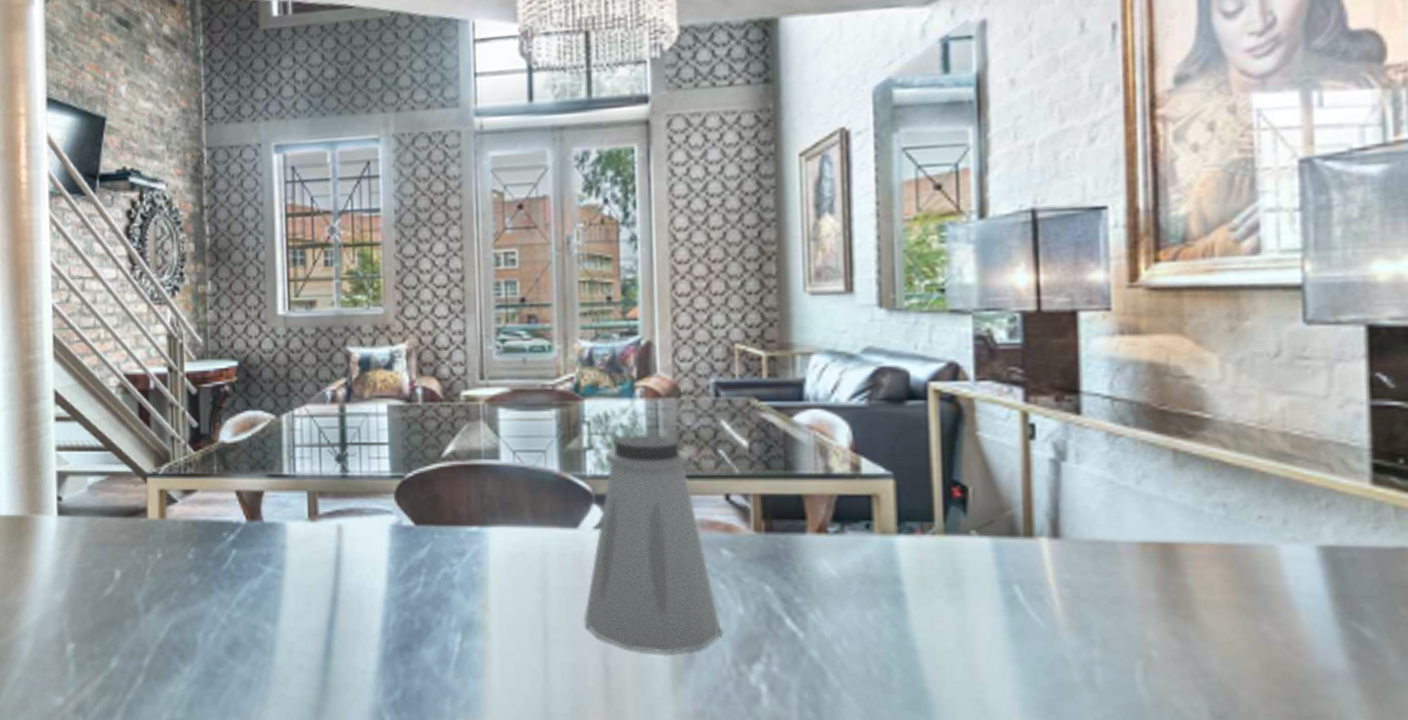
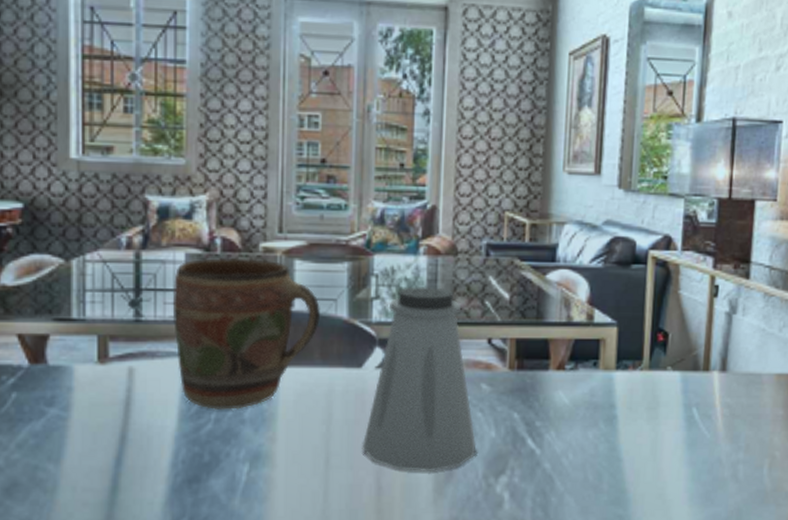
mug: none [377,409,529,573] -> present [172,258,320,410]

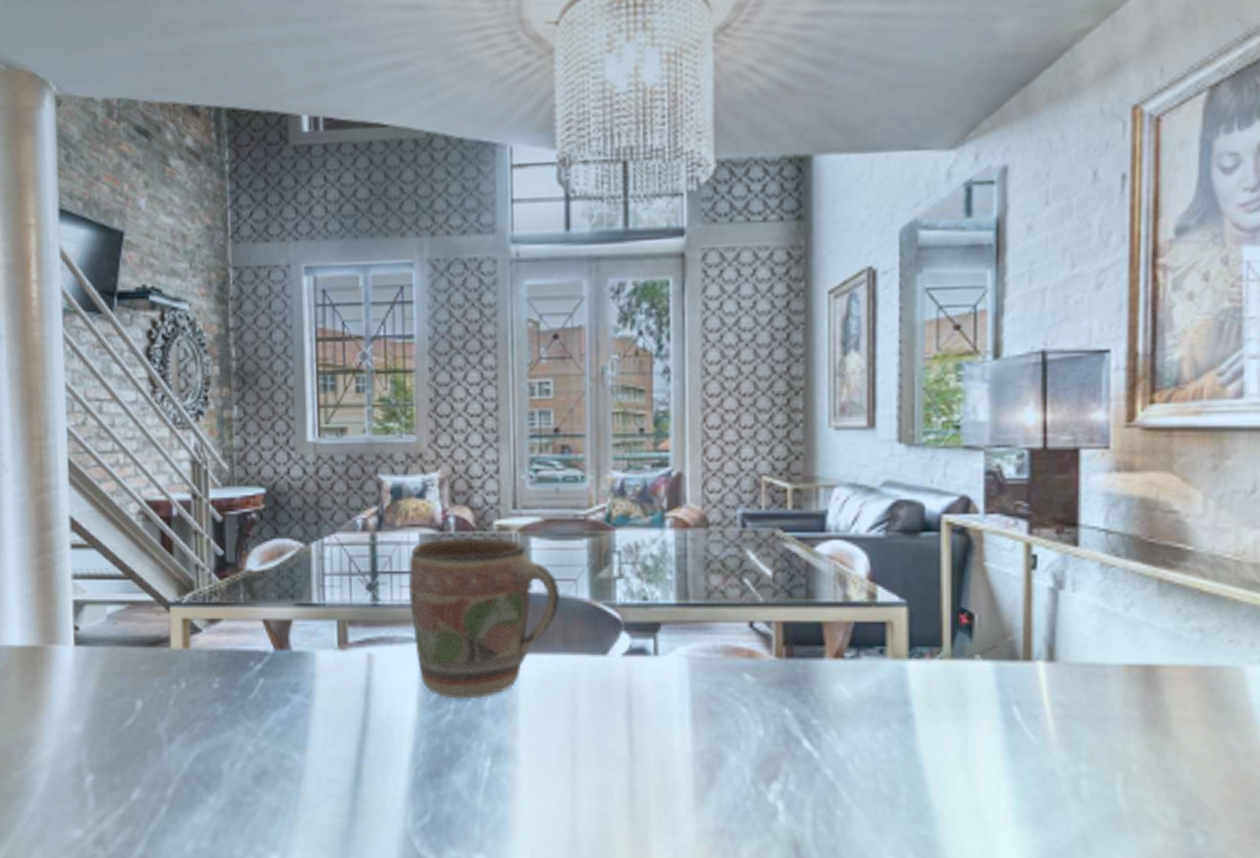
saltshaker: present [362,285,477,473] -> none [611,562,742,775]

